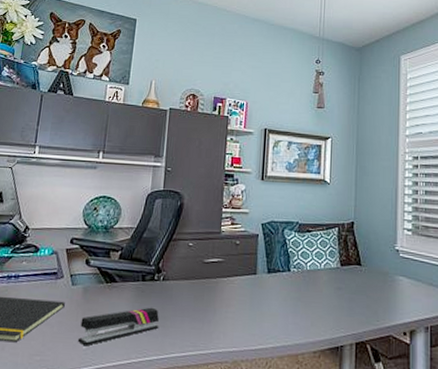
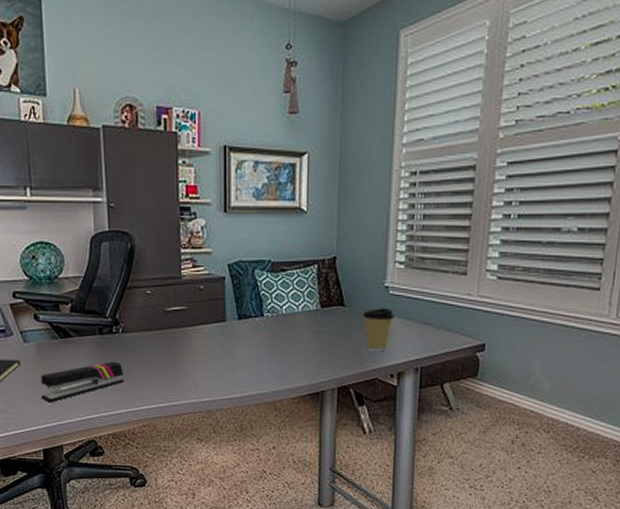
coffee cup: none [378,269,405,310] -> present [363,308,395,352]

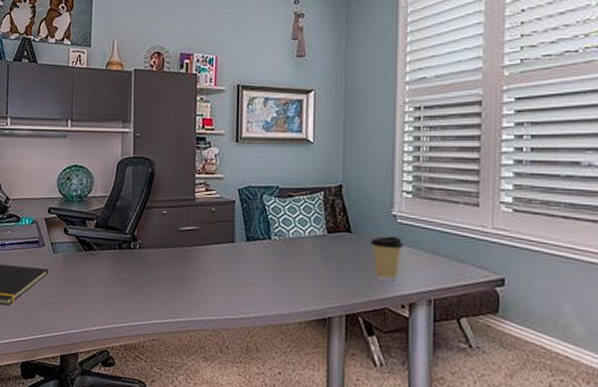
stapler: present [40,361,125,403] -> none [63,275,139,311]

